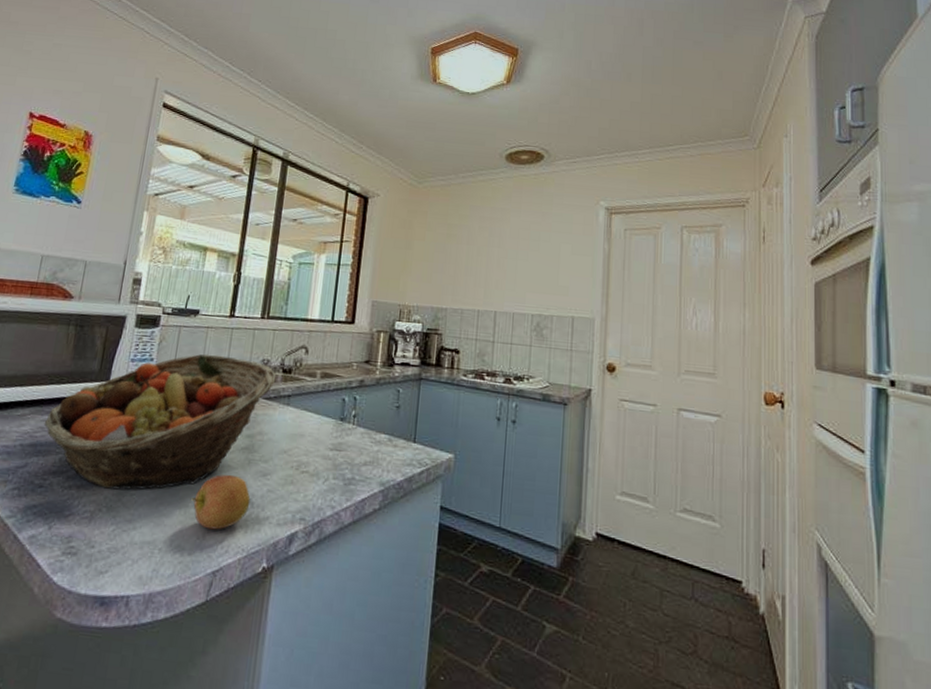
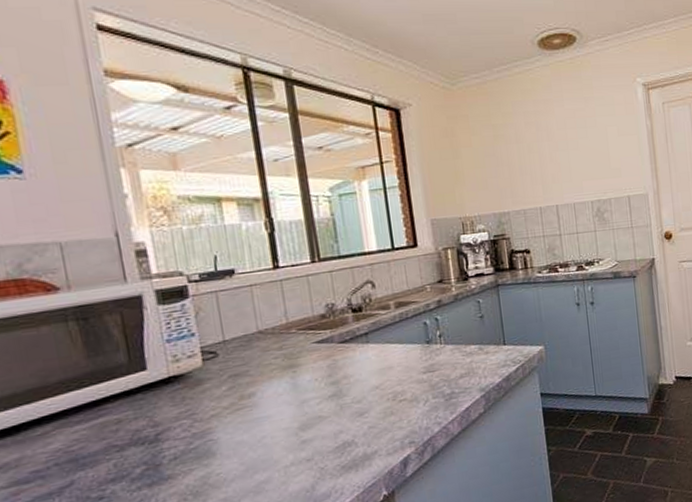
fruit basket: present [44,354,276,490] -> none [77,308,347,478]
apple: present [191,475,251,530] -> none [288,423,354,481]

